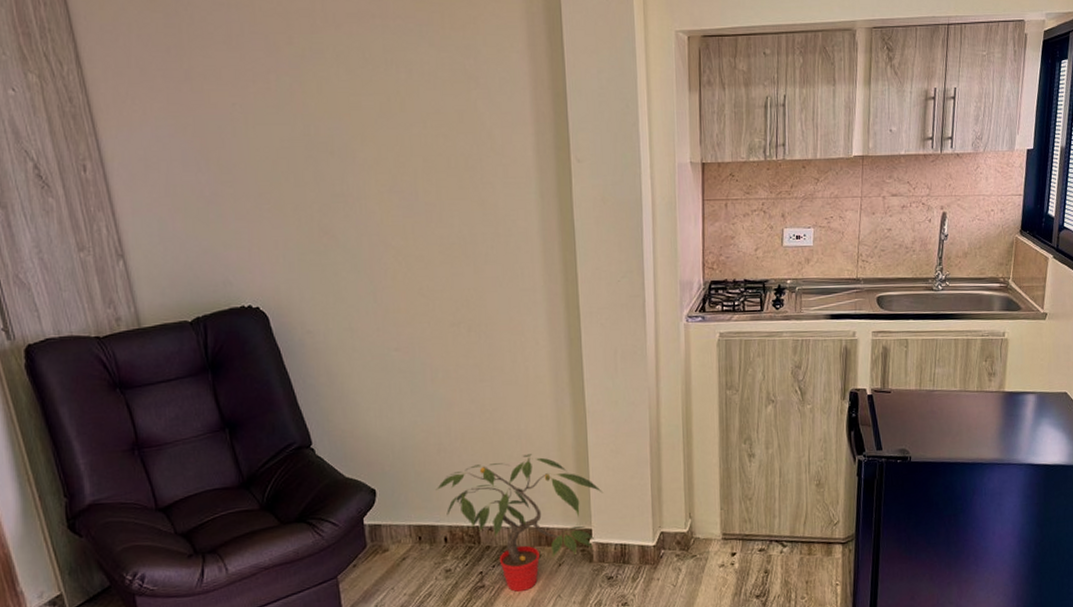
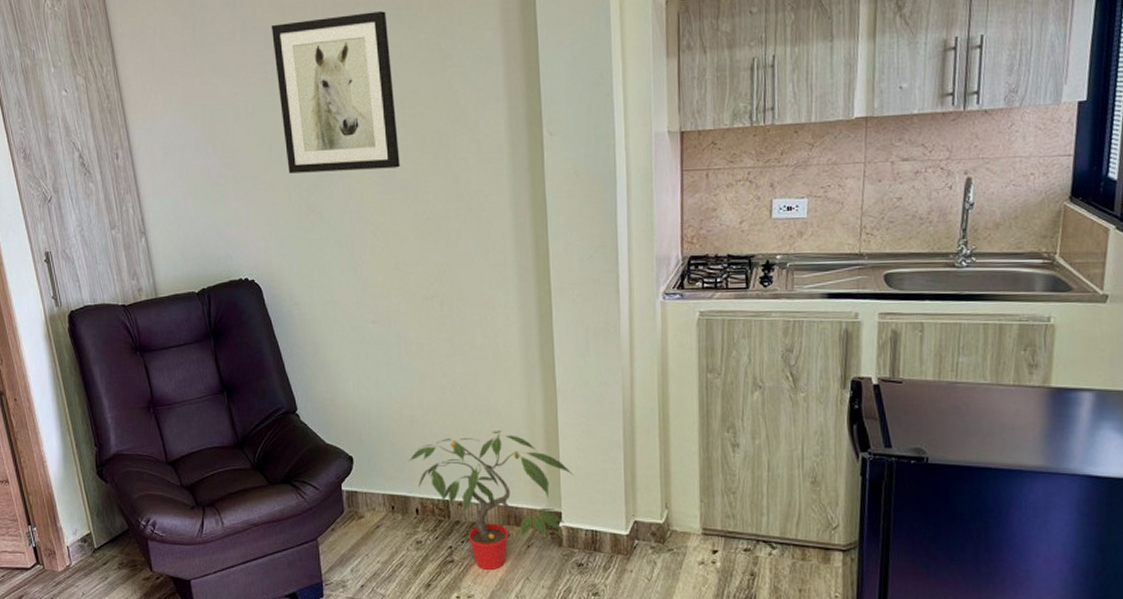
wall art: none [273,25,423,193] -> present [271,11,400,174]

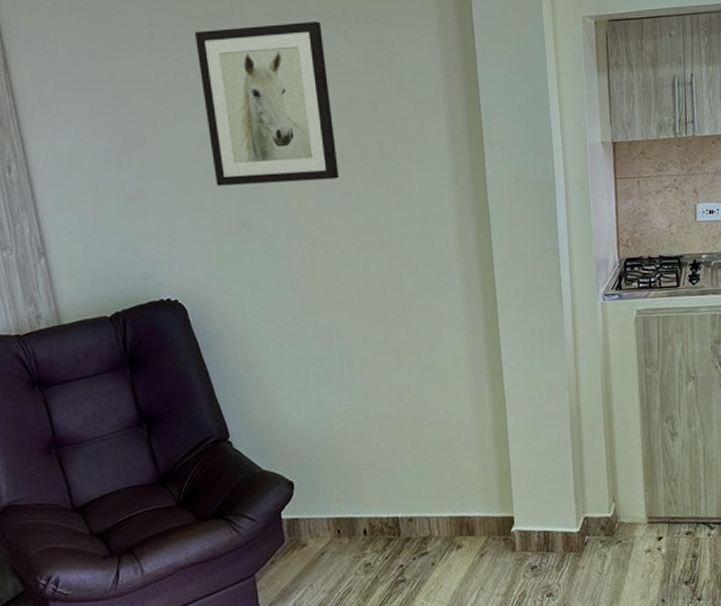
potted plant: present [408,431,574,570] -> none [354,440,525,585]

